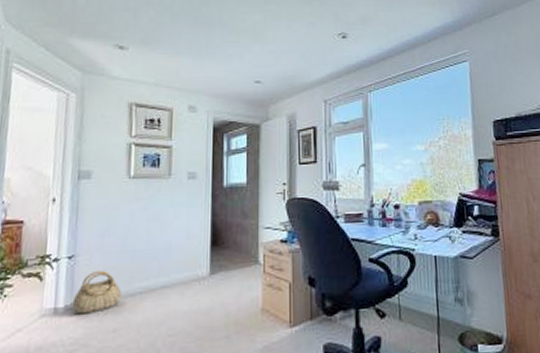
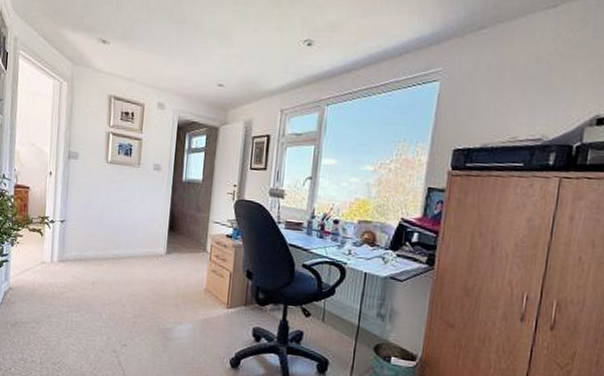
basket: present [72,270,122,315] -> none [63,235,99,268]

